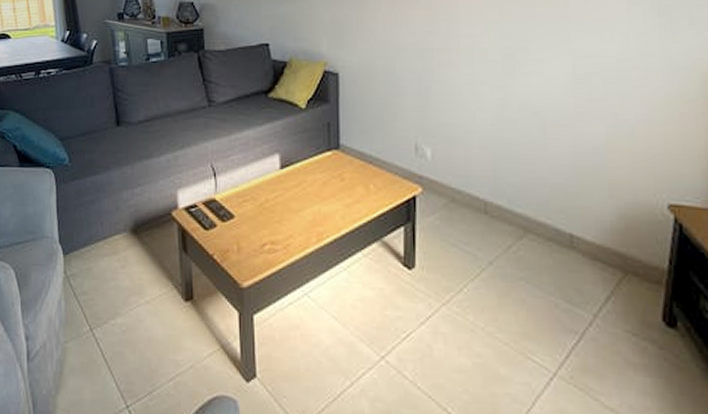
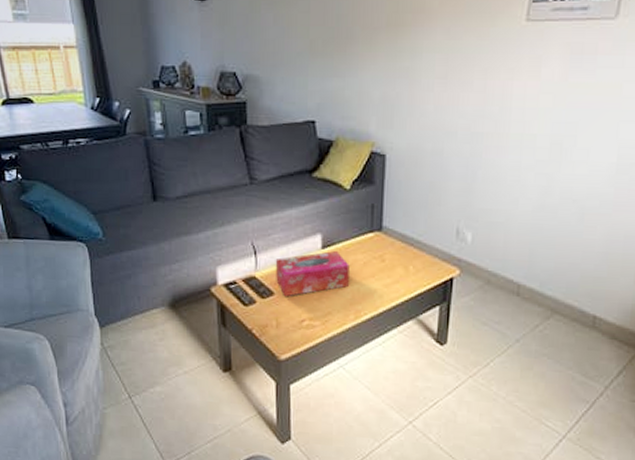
tissue box: none [234,171,309,220] -> present [275,251,350,297]

